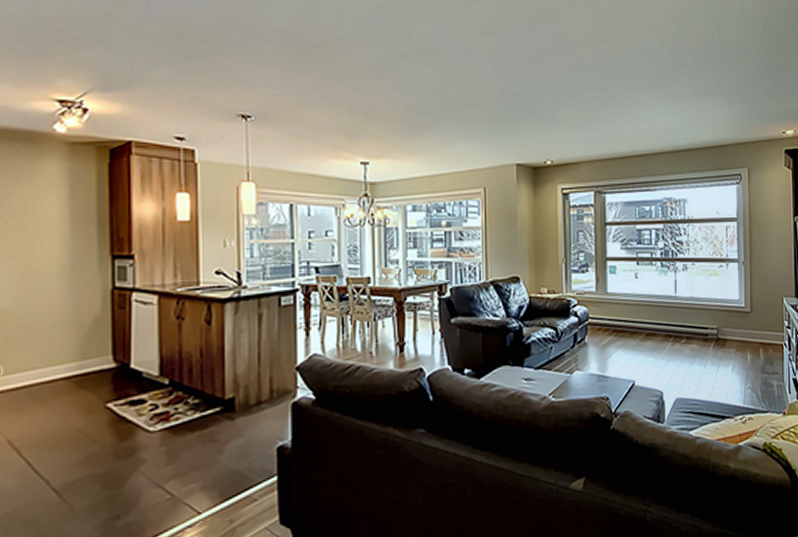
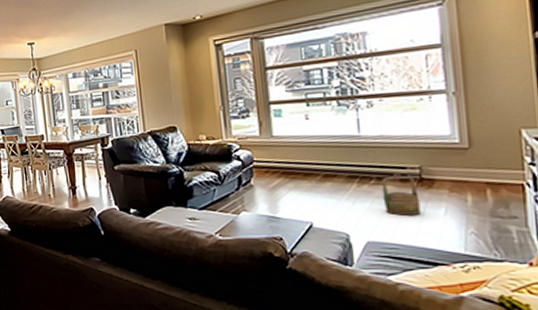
decorative basket: none [689,332,716,374] -> present [381,172,421,217]

